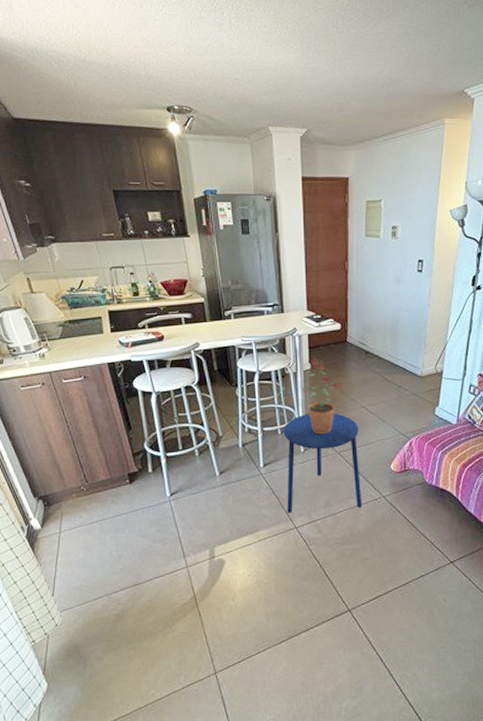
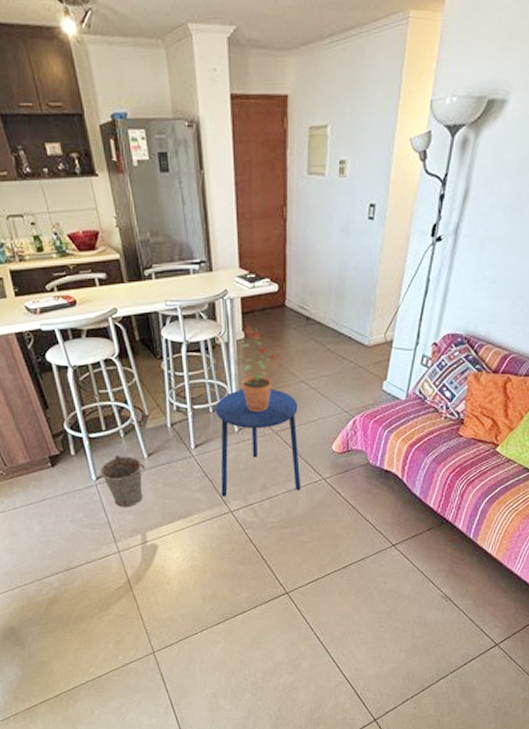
bucket: none [174,472,217,522] -> present [99,454,145,507]

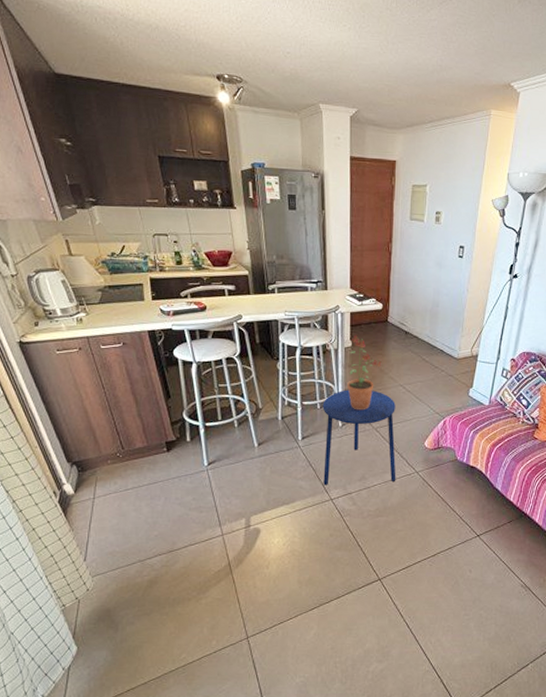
bucket: present [99,454,145,507] -> none [212,442,255,492]

